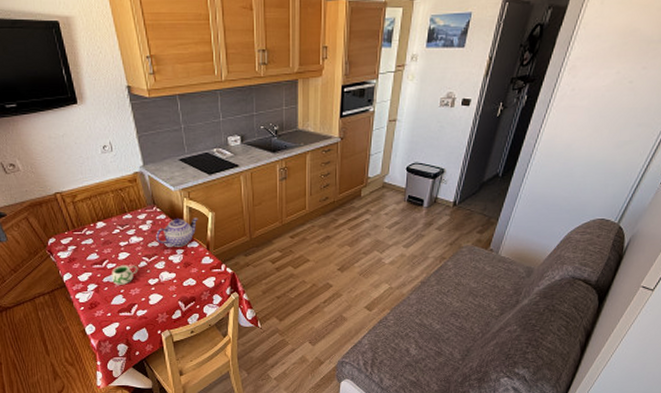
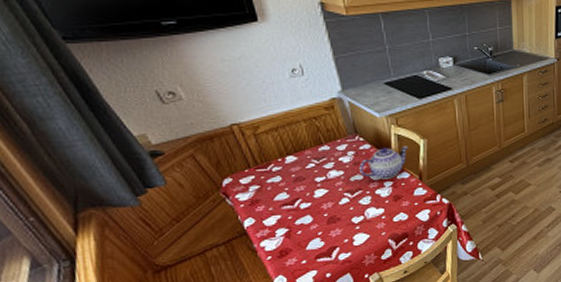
mug: present [112,265,139,285] -> none [306,202,339,227]

